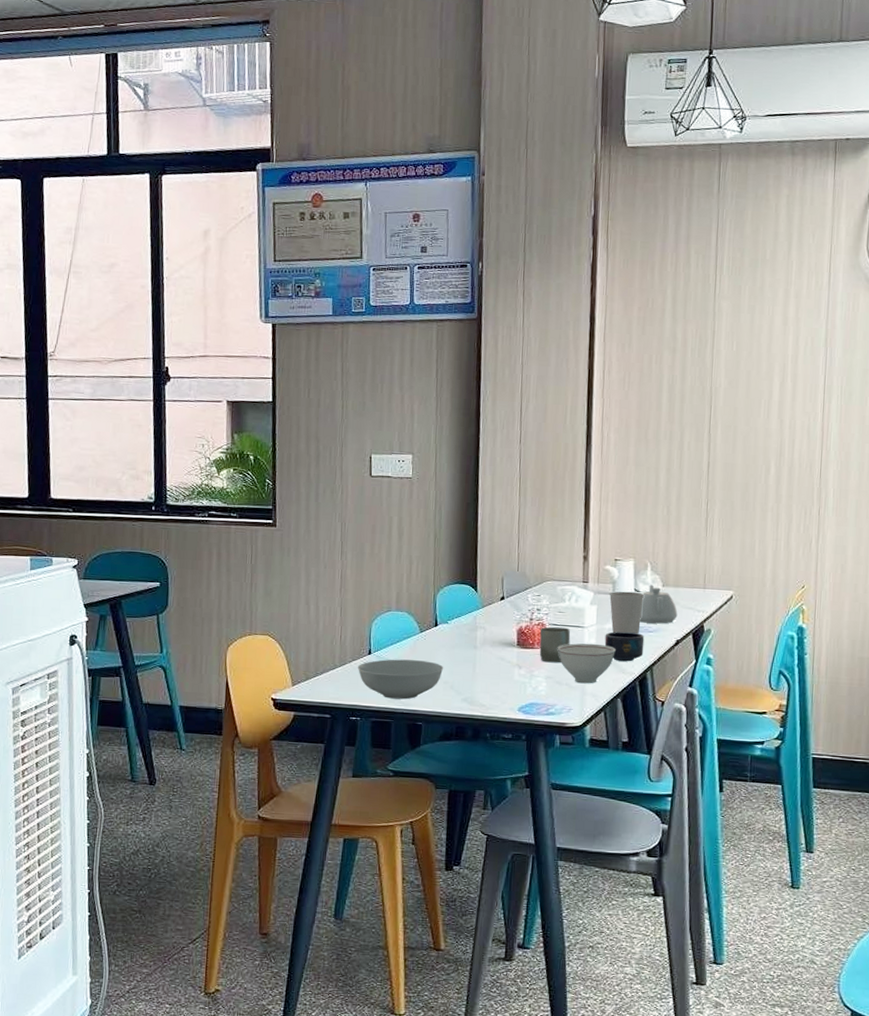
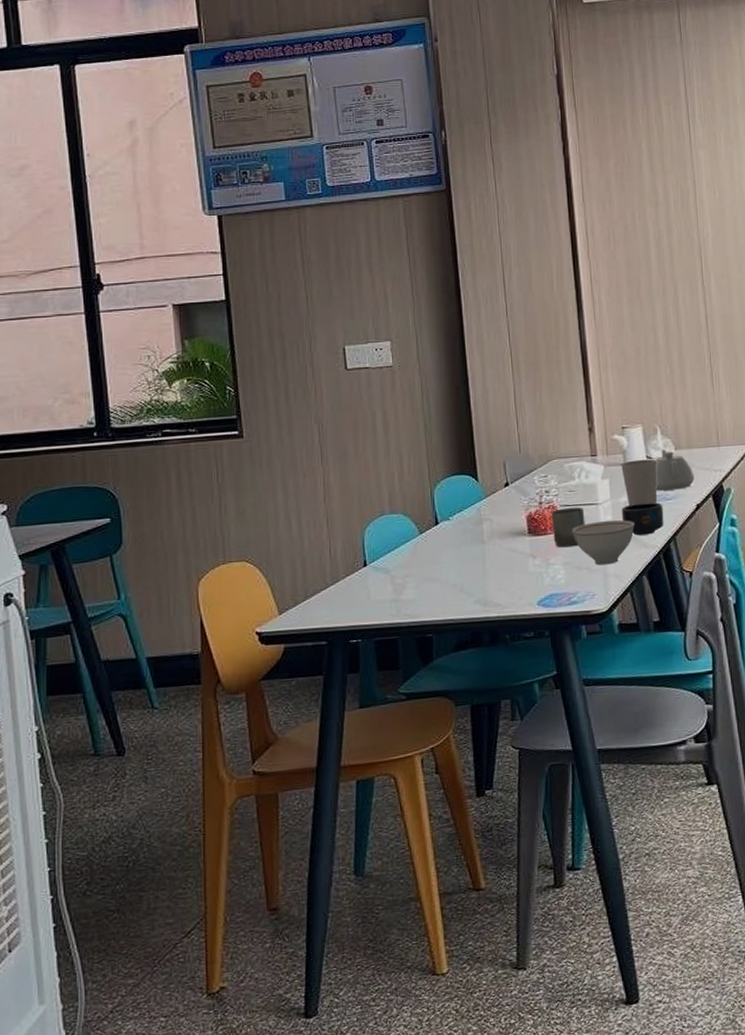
bowl: present [357,659,444,700] -> none [352,564,451,613]

